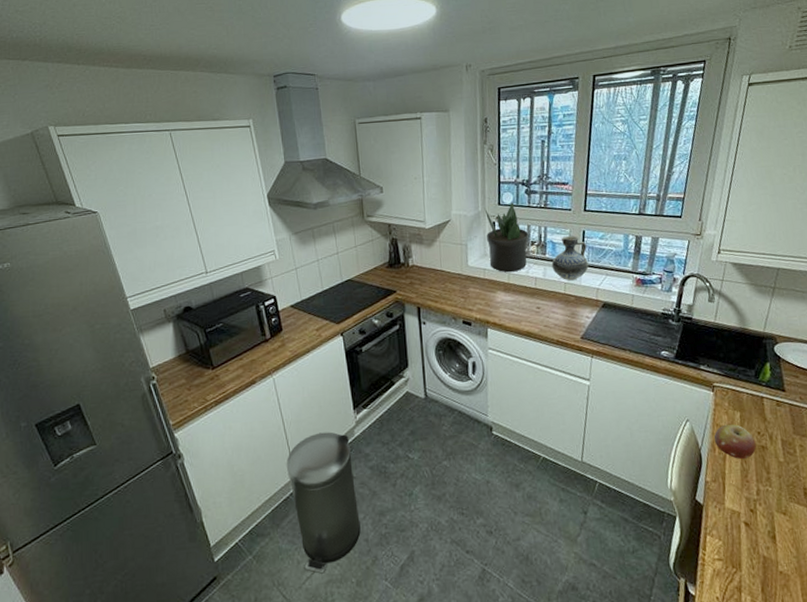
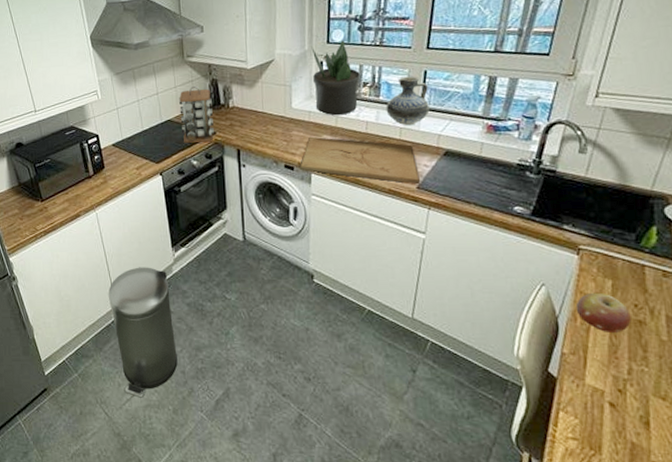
spice rack: none [359,245,396,302] -> present [179,85,215,143]
cutting board: none [476,292,584,335] -> present [299,136,421,185]

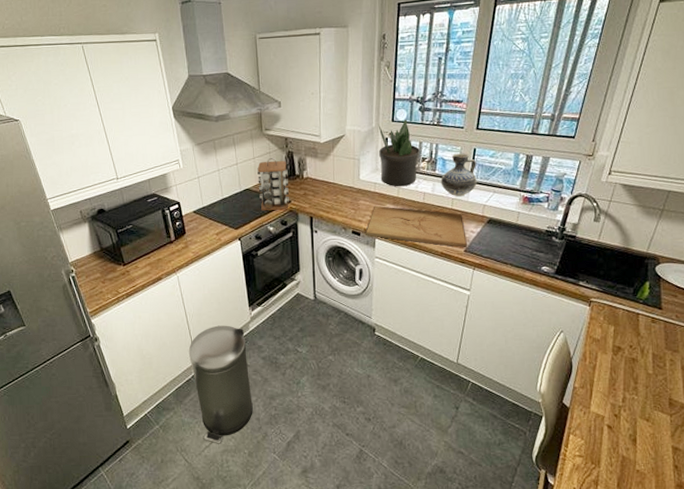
fruit: present [575,292,631,332] -> none [586,336,627,369]

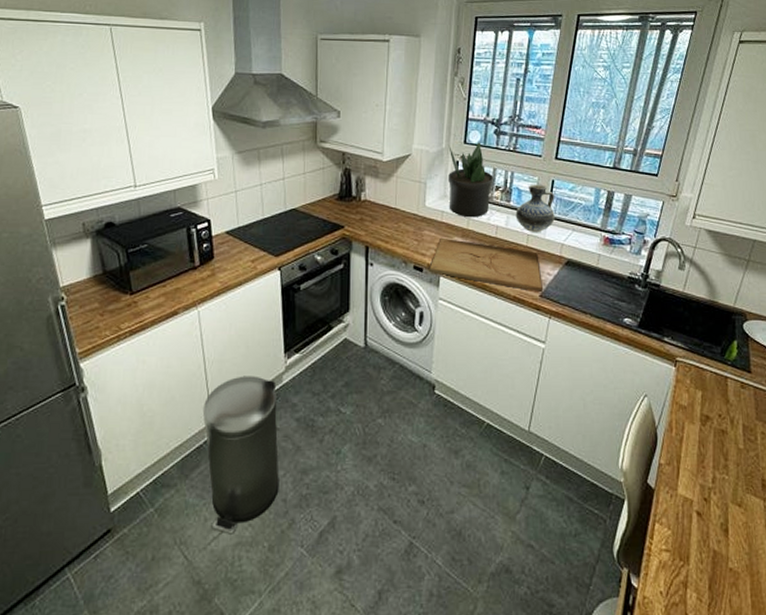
spice rack: present [257,157,290,210] -> none [307,173,344,236]

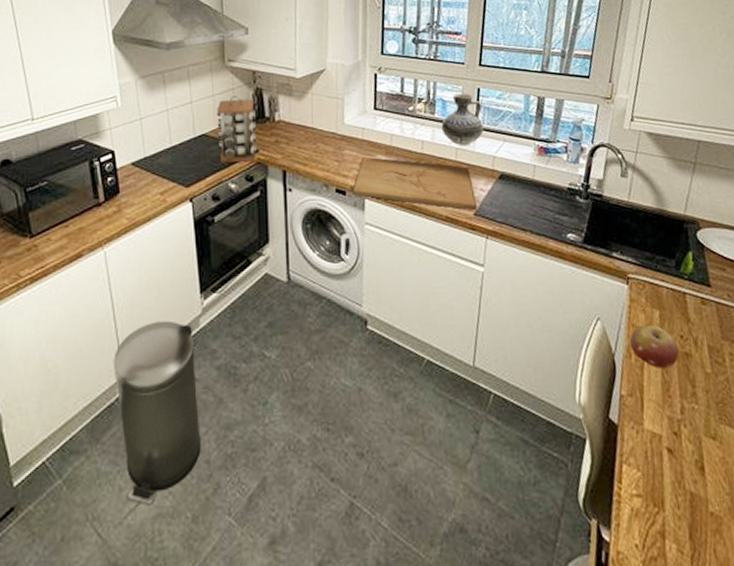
spice rack: none [307,173,344,236] -> present [217,94,258,162]
planter: present [448,142,493,218] -> none [365,52,415,134]
fruit: none [672,403,716,442] -> present [629,324,679,368]

